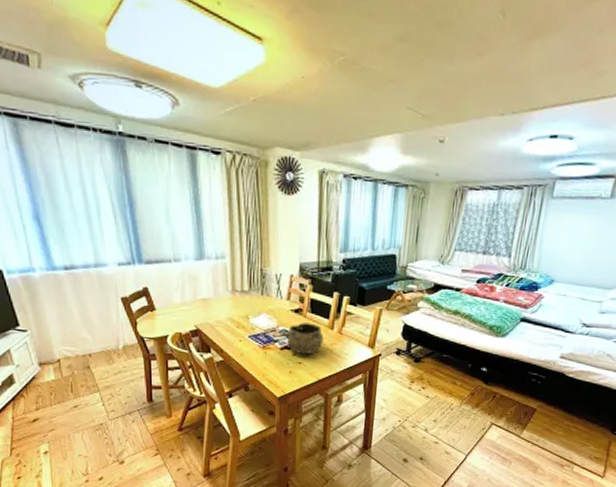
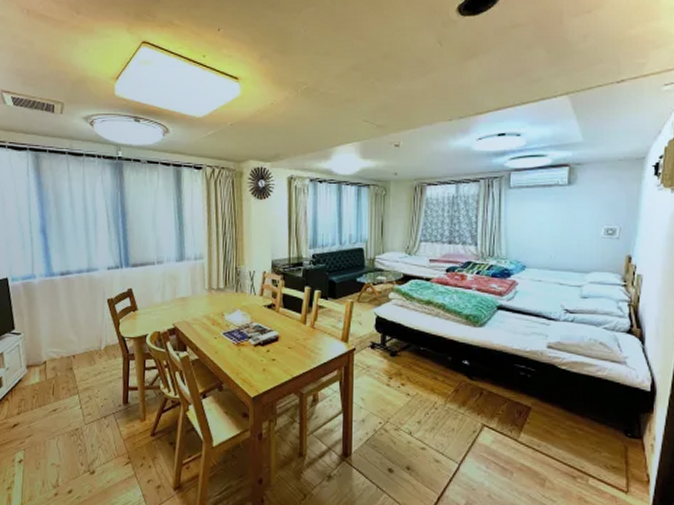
decorative bowl: present [286,322,324,355] -> none [260,318,297,351]

